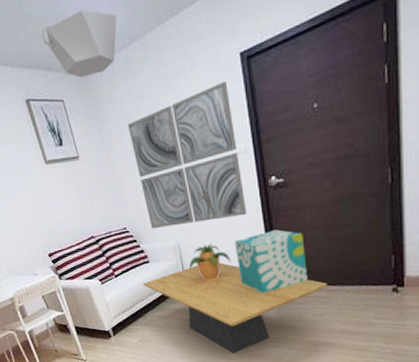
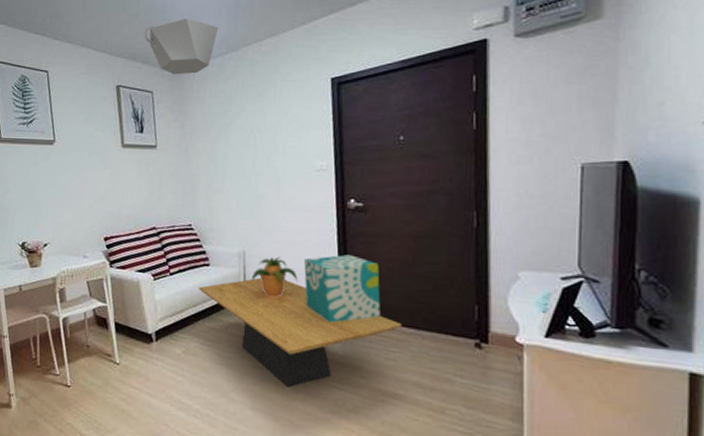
wall art: present [127,80,247,229] -> none [211,100,321,234]

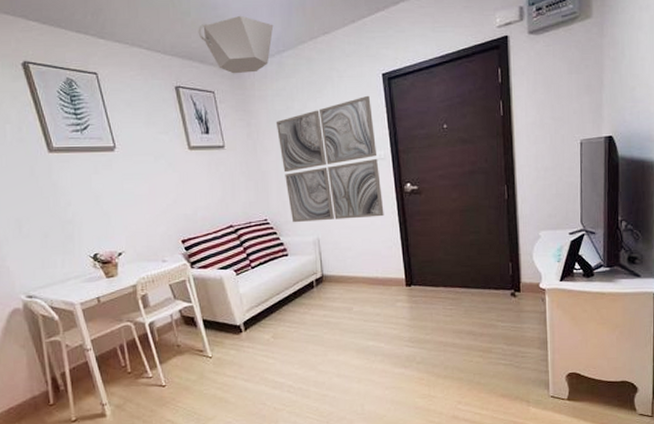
coffee table: present [199,277,402,387] -> none [280,260,455,352]
wall art: none [211,100,321,234] -> present [276,95,384,223]
potted plant: present [251,256,298,299] -> none [327,240,368,278]
decorative box: present [304,254,381,323] -> none [372,232,438,293]

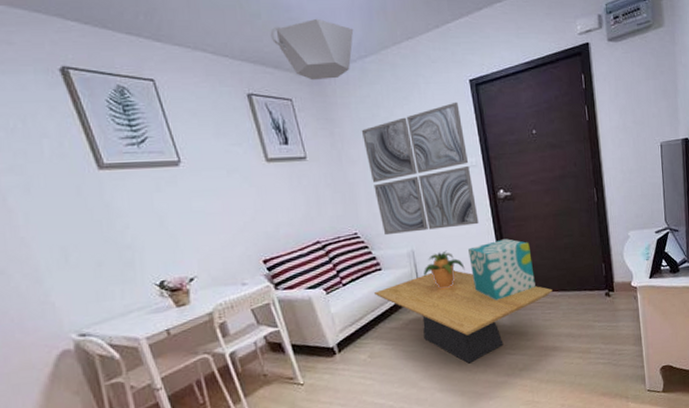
coffee table: none [280,260,455,352] -> present [375,270,552,364]
potted plant: none [327,240,368,278] -> present [423,250,465,290]
decorative box: none [372,232,438,293] -> present [468,239,536,301]

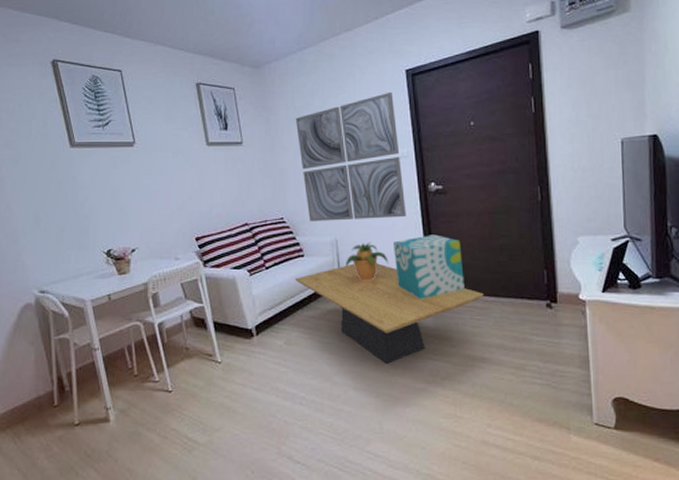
ceiling light: present [270,18,354,81] -> none [221,13,296,71]

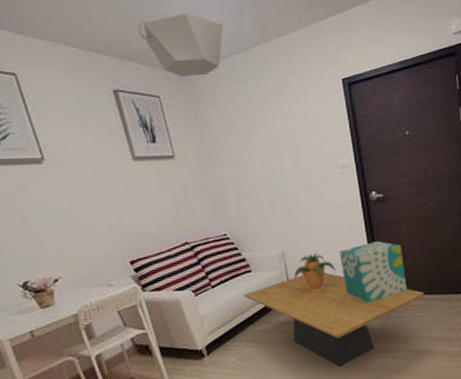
ceiling light: none [221,13,296,71] -> present [137,12,224,77]
wall art: present [295,91,406,222] -> none [231,101,351,237]

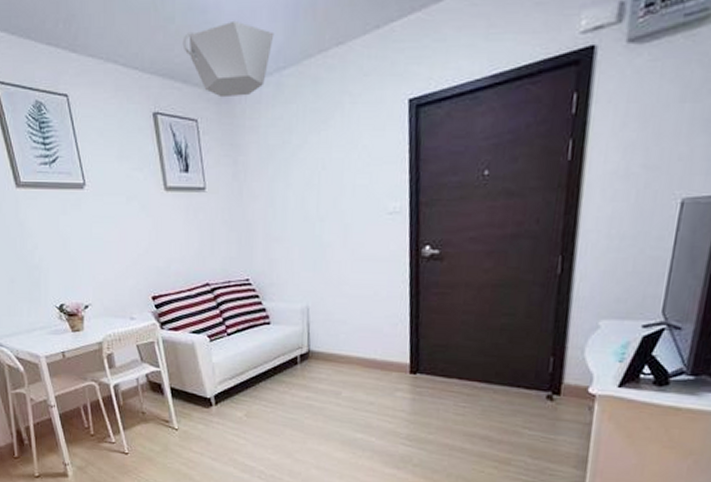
coffee table: present [244,272,424,367] -> none [259,335,473,446]
potted plant: present [293,252,336,292] -> none [315,312,366,357]
decorative box: present [340,241,407,303] -> none [373,307,453,380]

